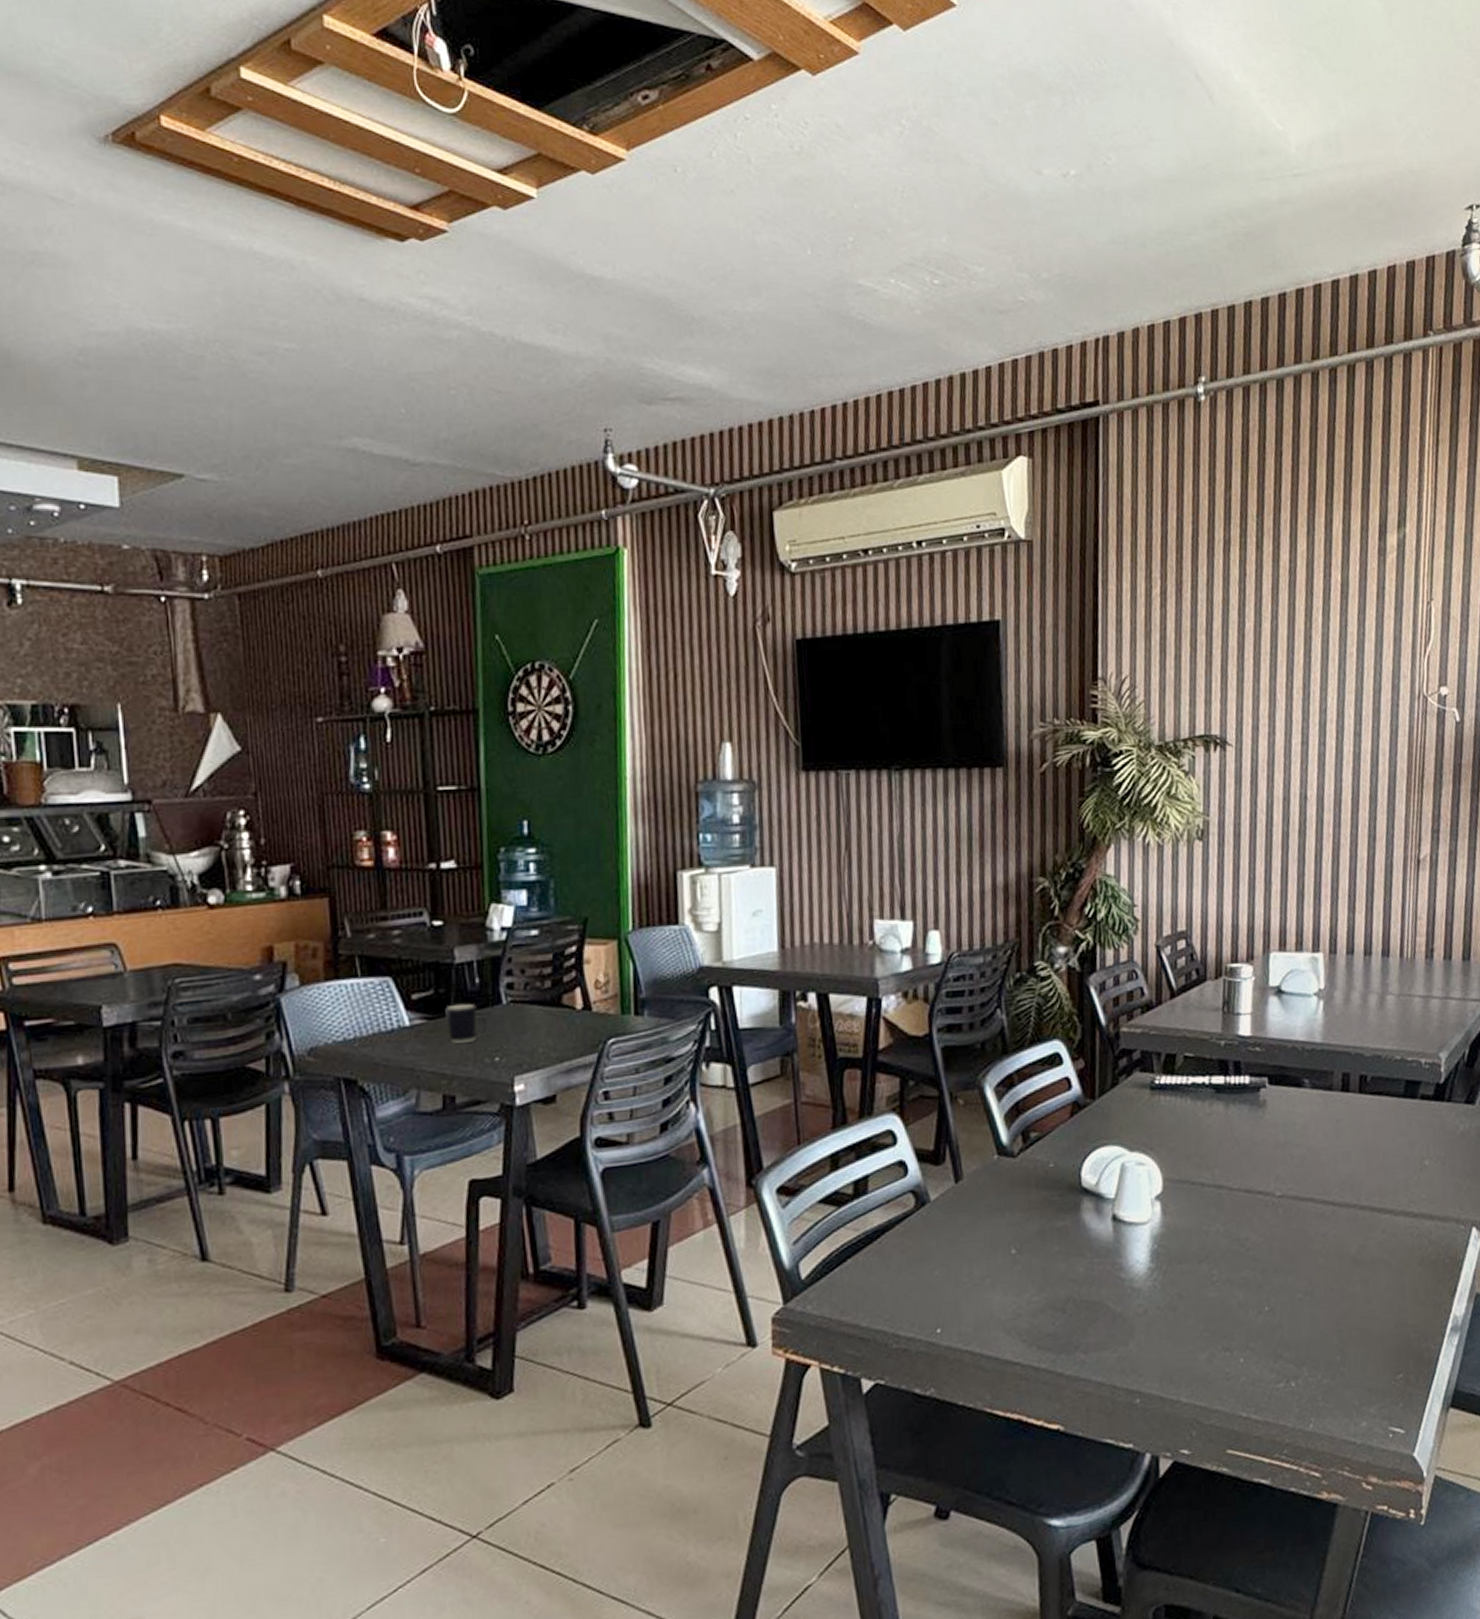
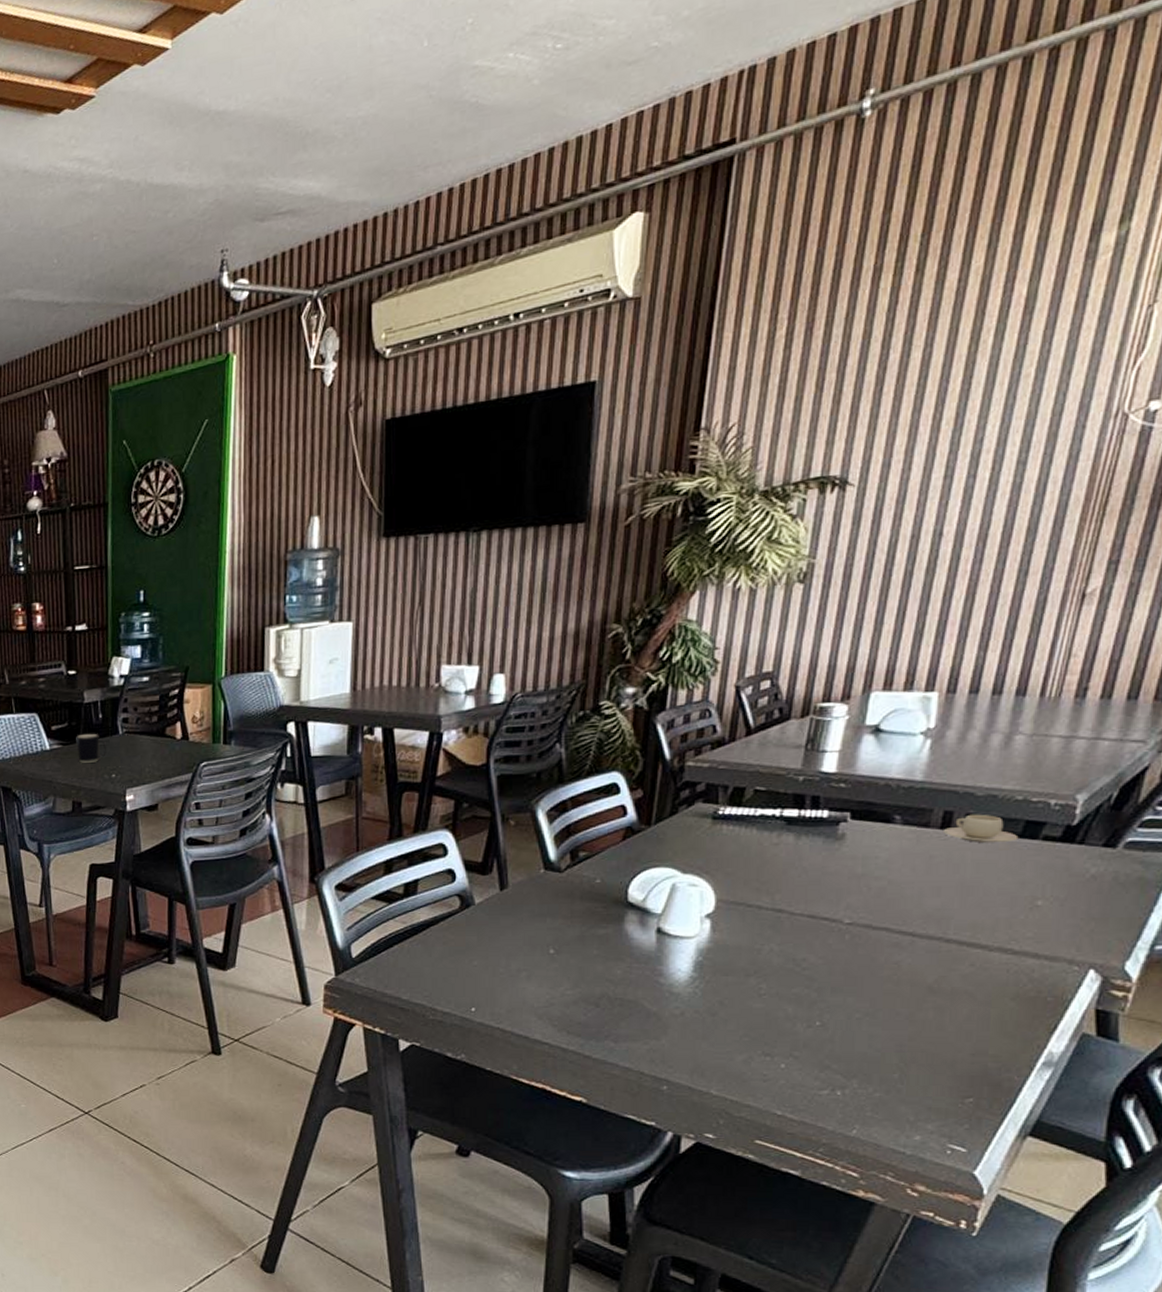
teacup: none [1343,1075,1403,1105] -> present [942,814,1019,844]

